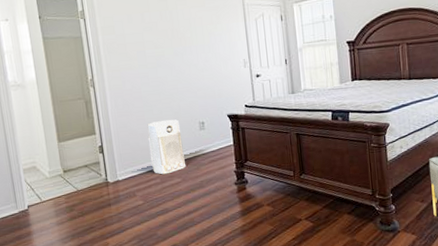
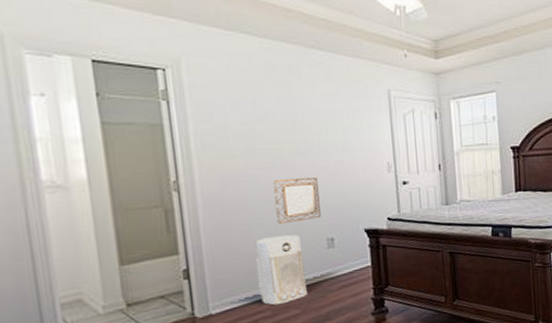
home mirror: none [158,74,194,111] -> present [273,178,321,224]

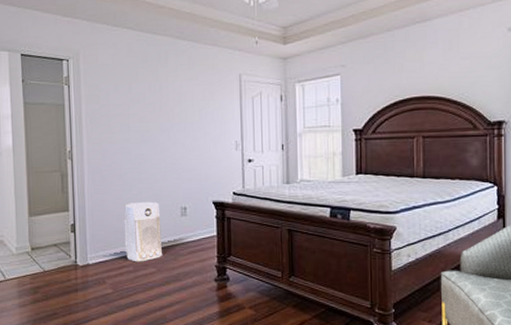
home mirror: present [273,178,321,224] -> none [141,153,177,191]

